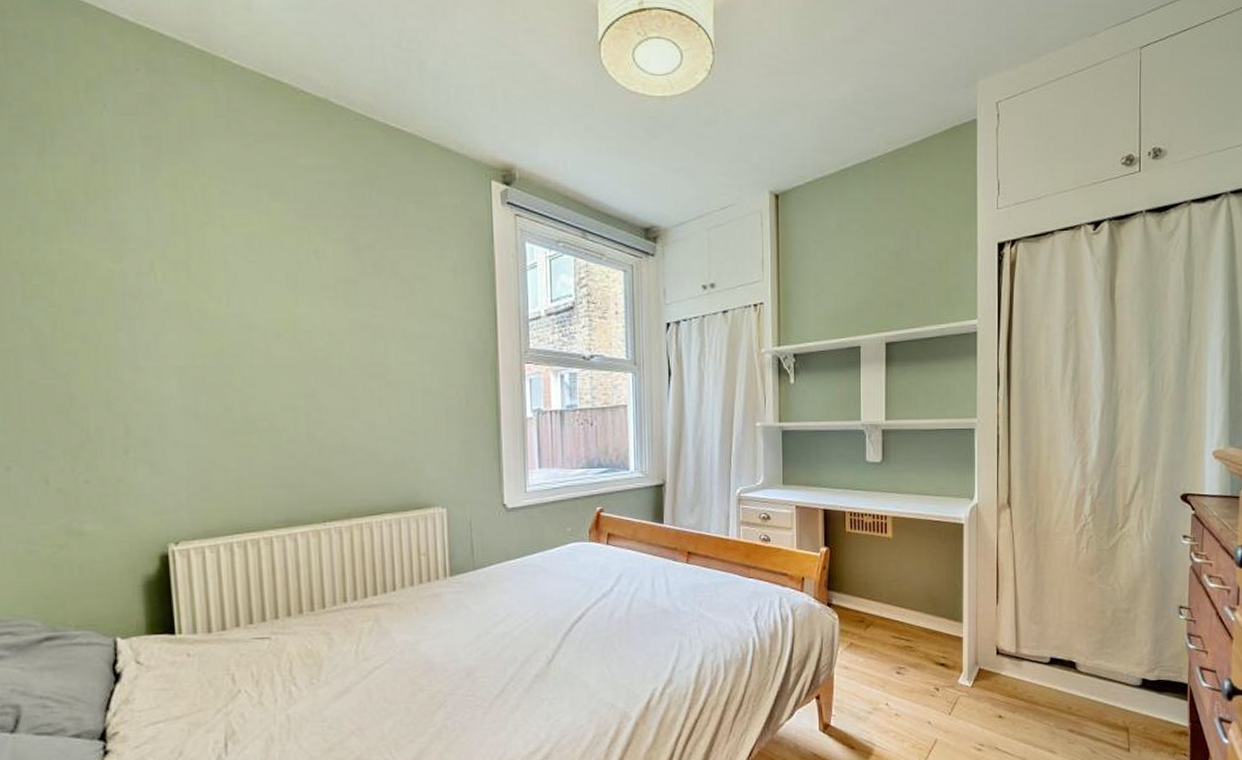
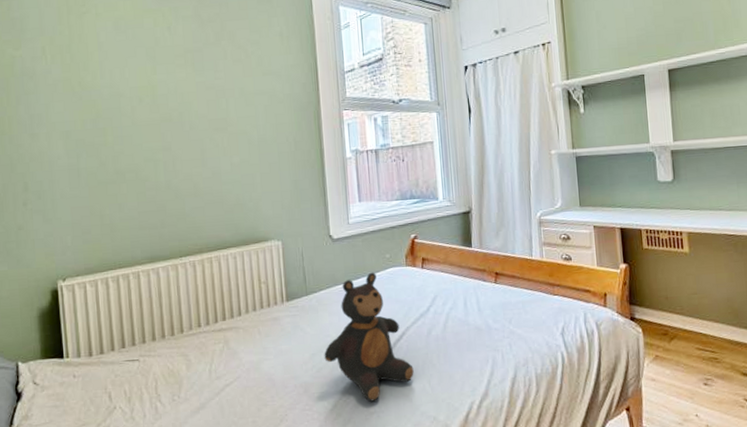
teddy bear: none [491,547,592,687] -> present [324,272,414,402]

